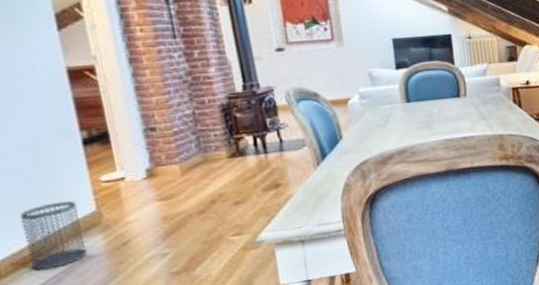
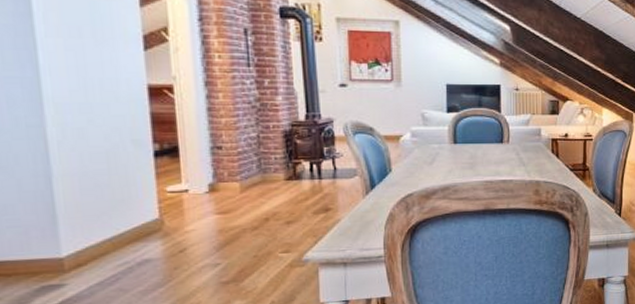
wastebasket: present [19,201,88,271] -> none [88,206,147,270]

